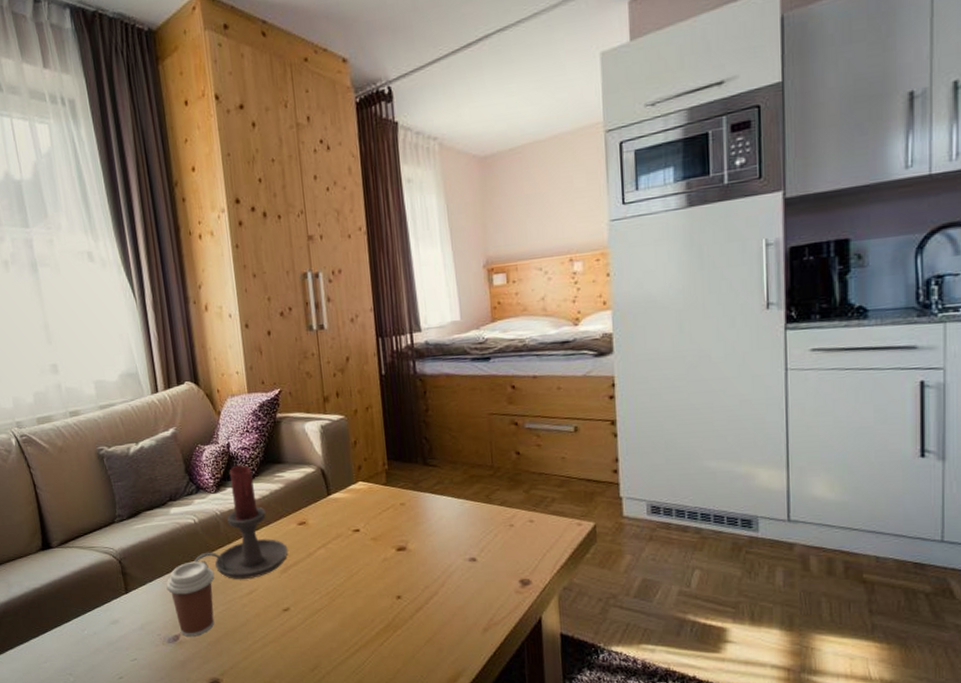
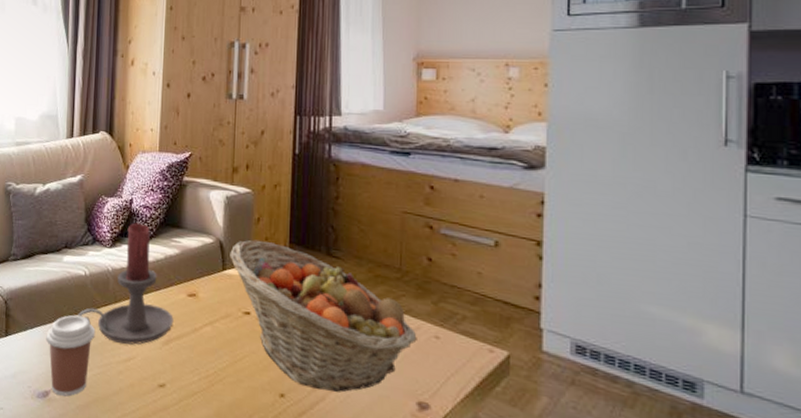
fruit basket: none [332,462,514,586] -> present [230,240,417,393]

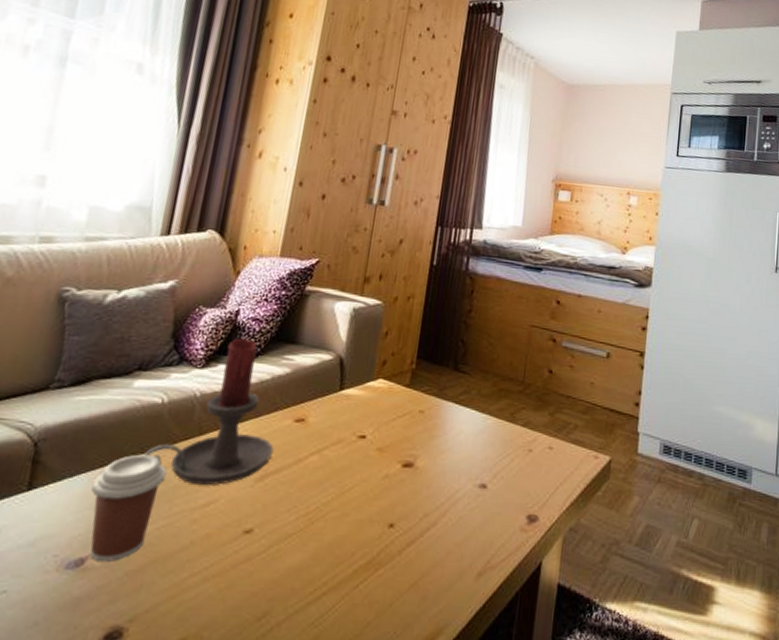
fruit basket: present [230,240,417,393] -> none [349,355,533,514]

